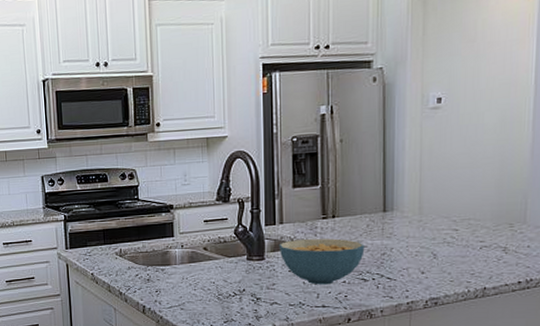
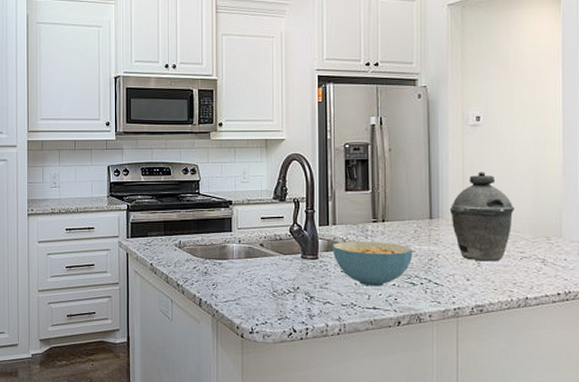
kettle: none [404,158,477,253] -> present [449,172,516,262]

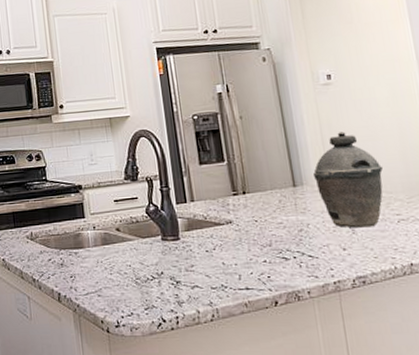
cereal bowl: present [332,241,413,287] -> none [192,215,281,265]

